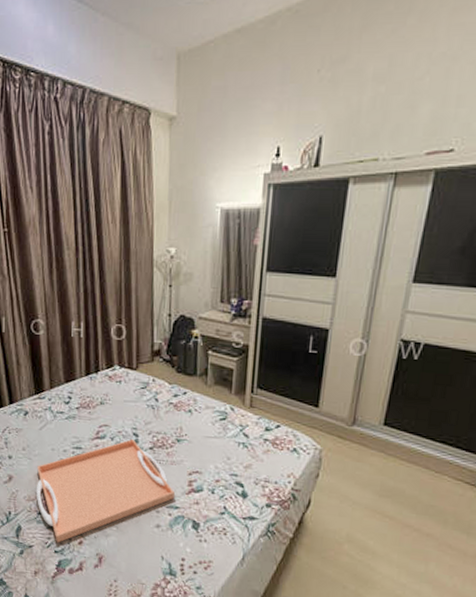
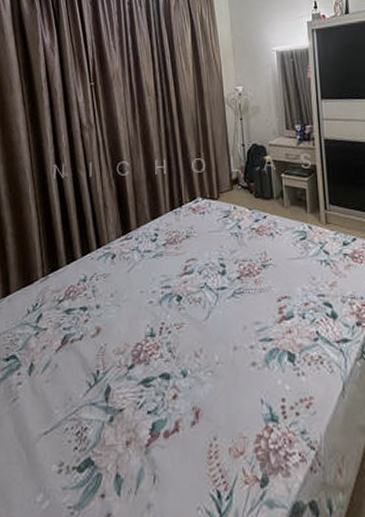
serving tray: present [35,439,175,543] -> none [125,271,267,401]

